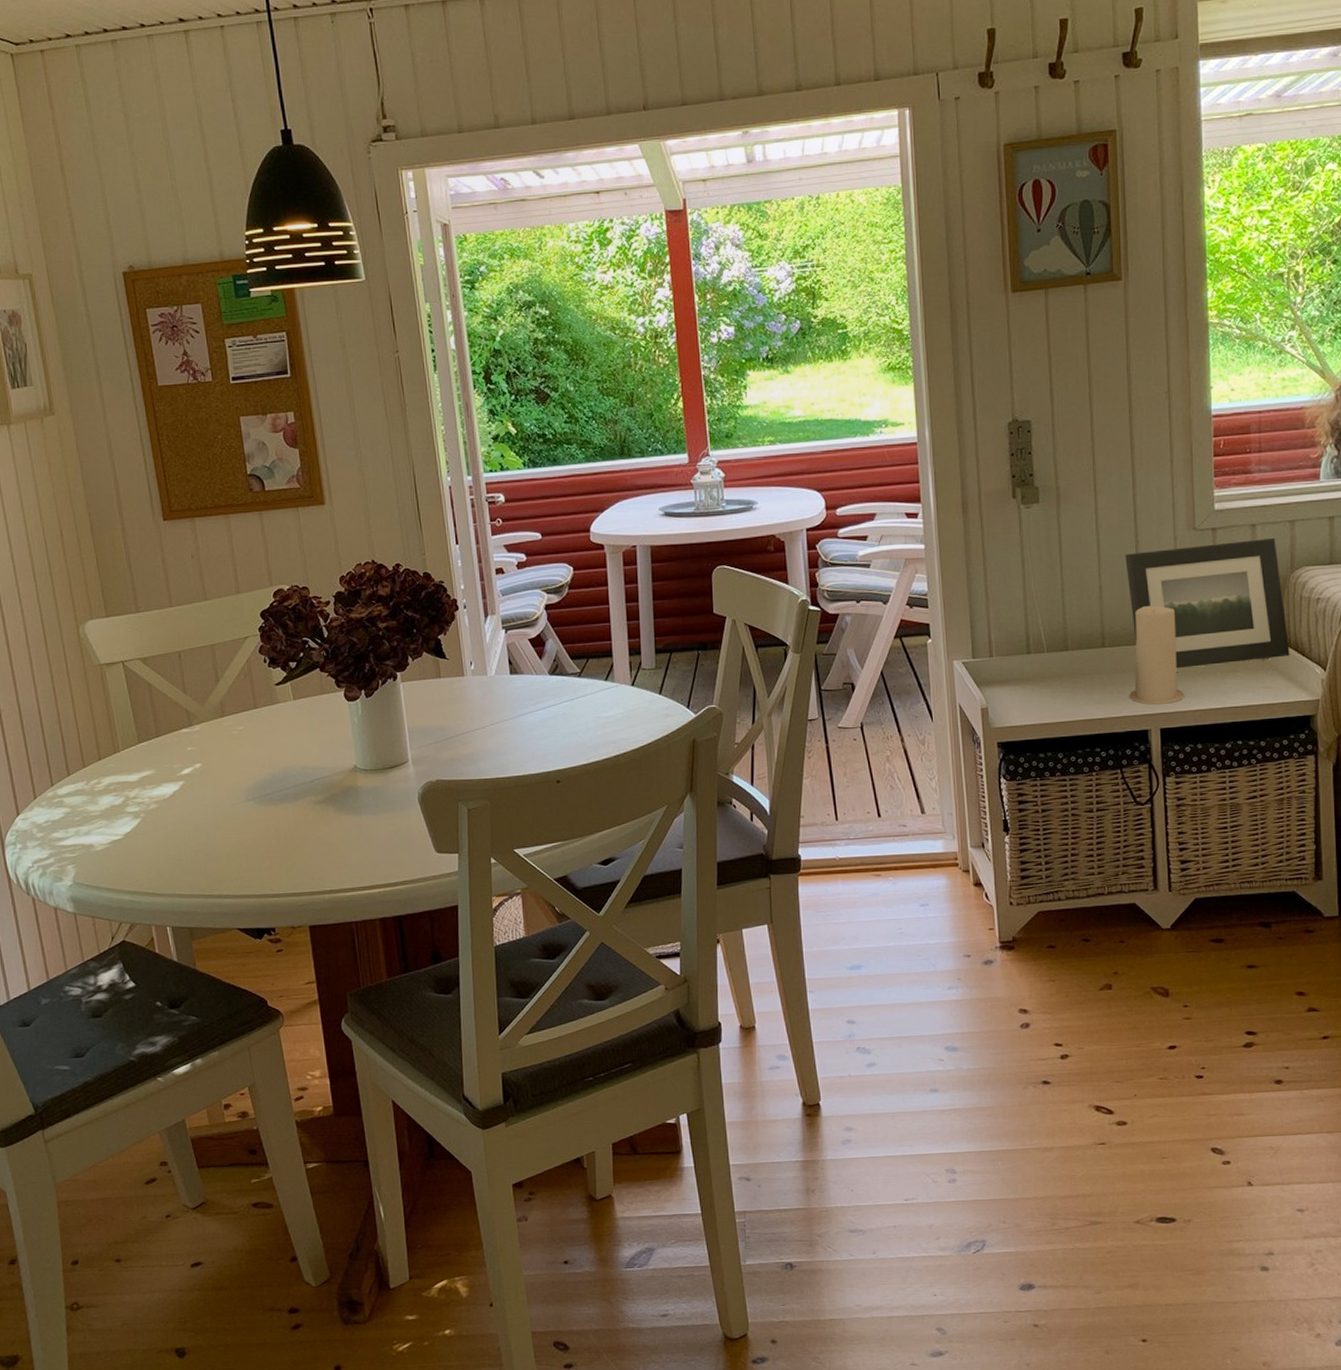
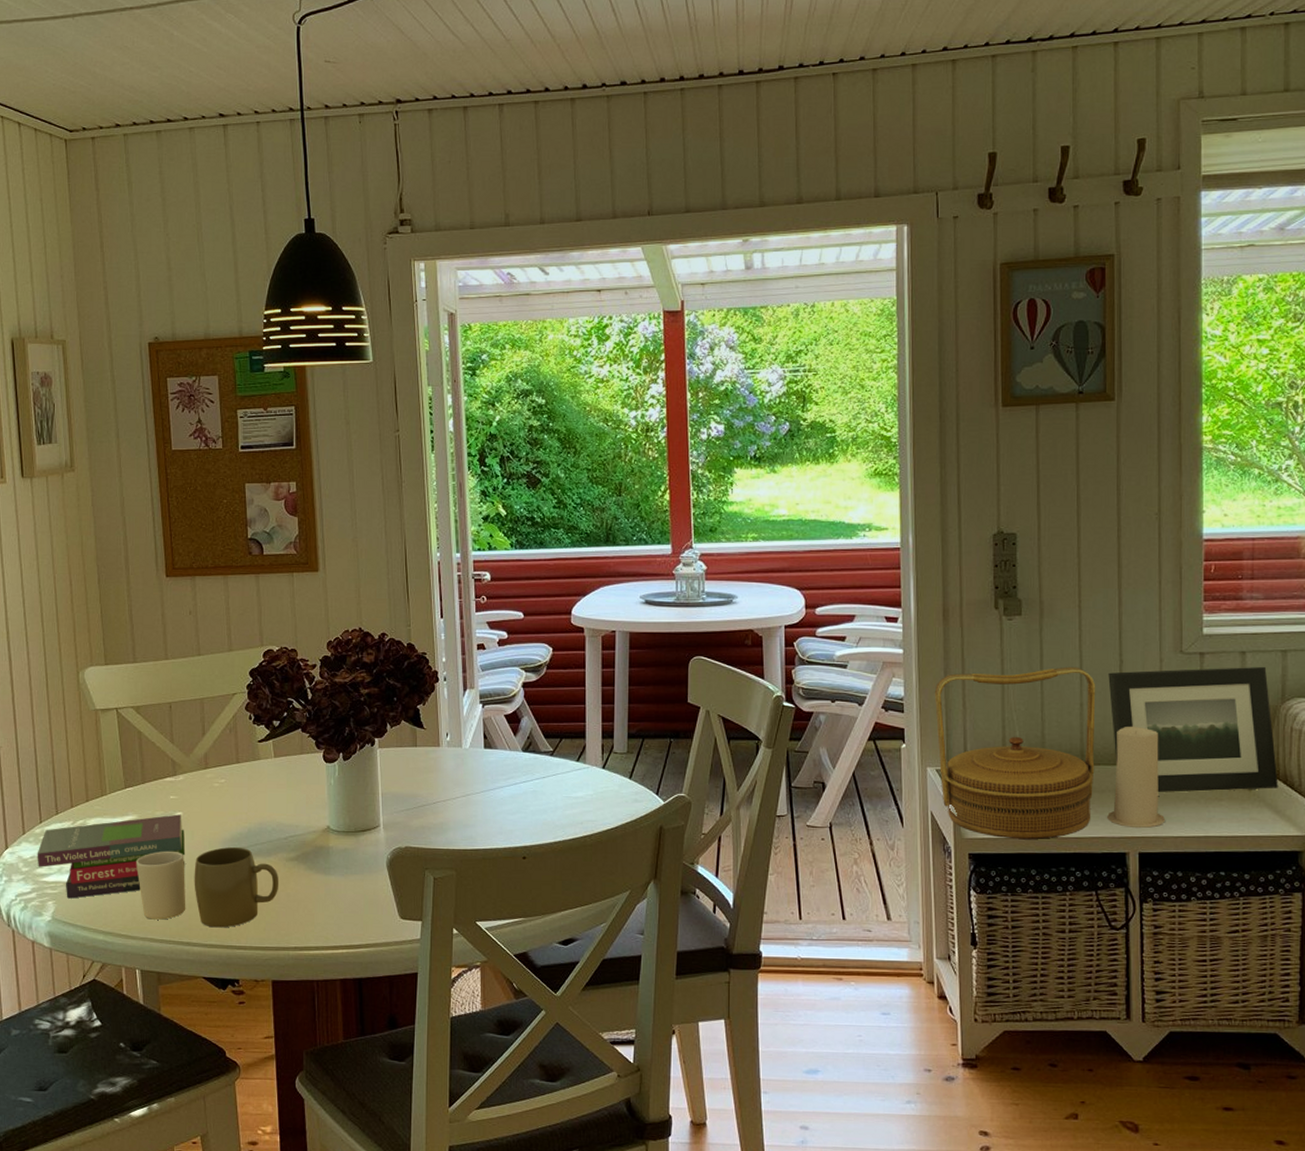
books: none [51,765,210,861] -> present [37,814,186,899]
mug: none [157,803,214,875] -> present [136,850,186,920]
mug: none [219,793,309,878] -> present [194,846,279,928]
basket: none [957,550,1116,725] -> present [934,666,1096,840]

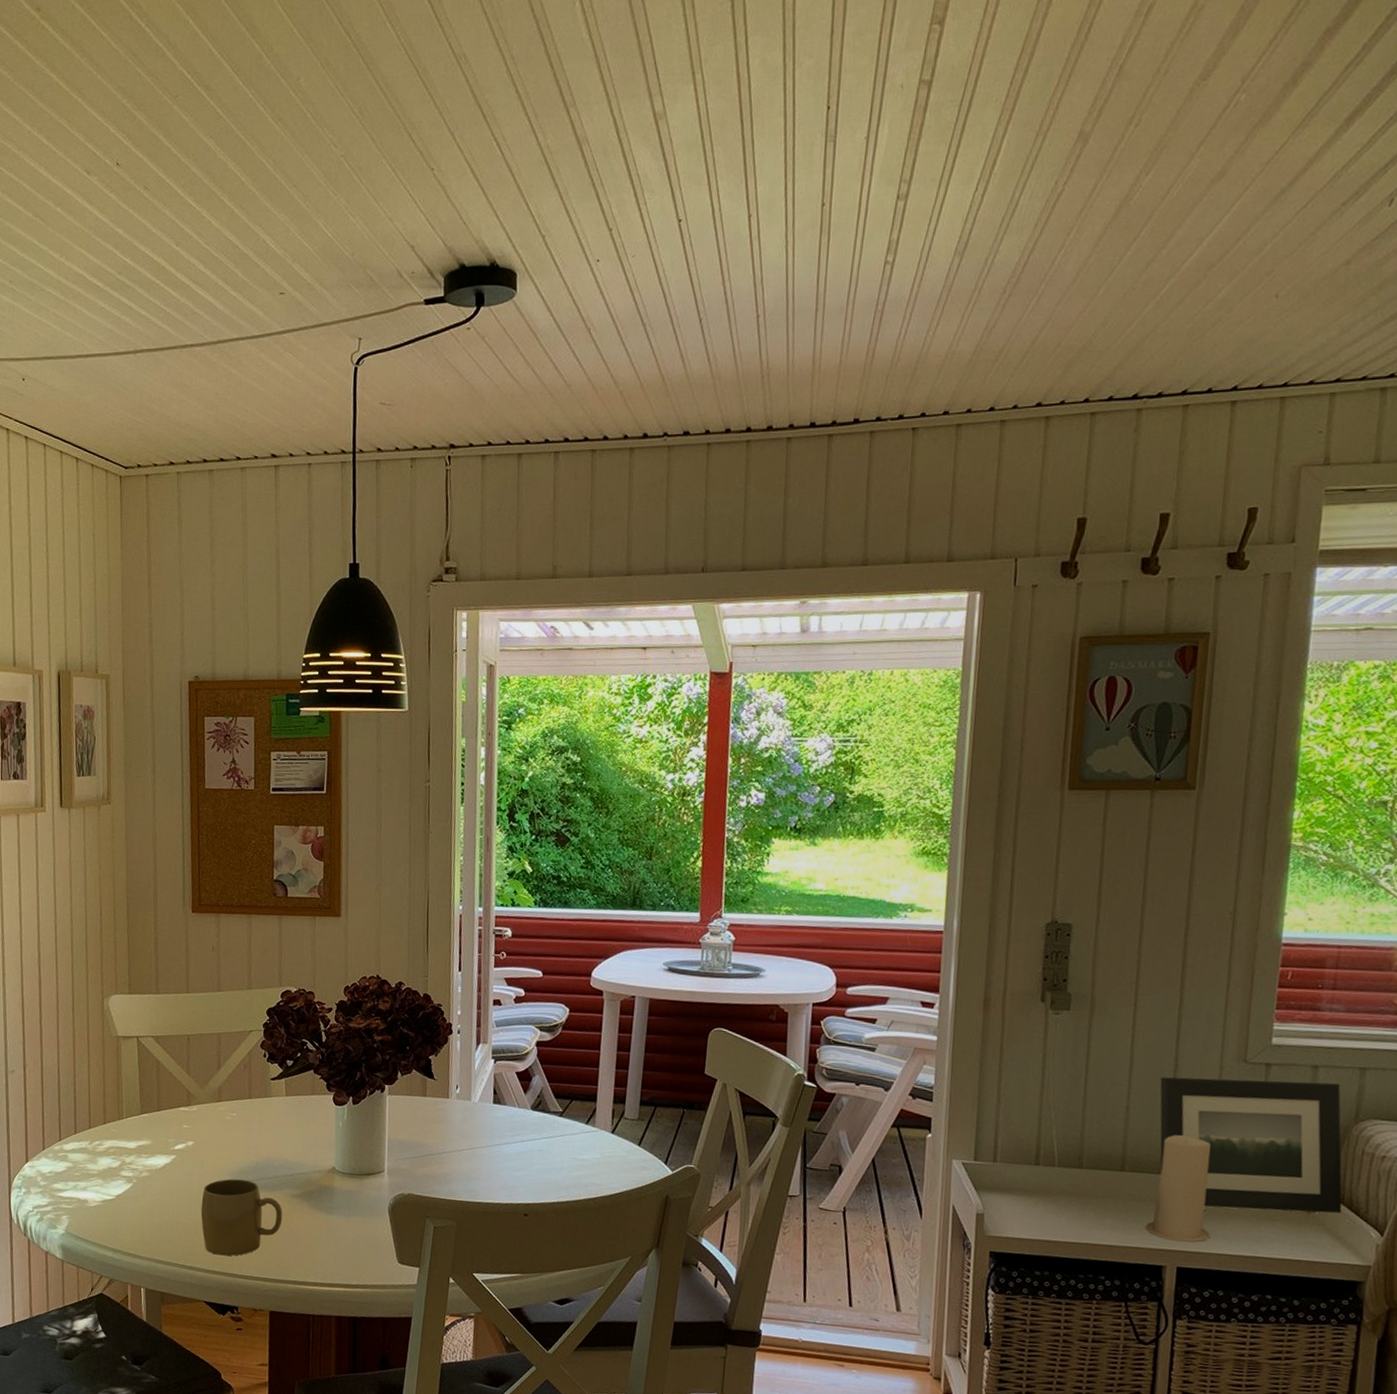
books: present [37,814,186,899] -> none [54,1143,195,1215]
mug: present [136,850,186,920] -> none [147,1177,193,1243]
basket: present [934,666,1096,840] -> none [966,1065,1146,1244]

